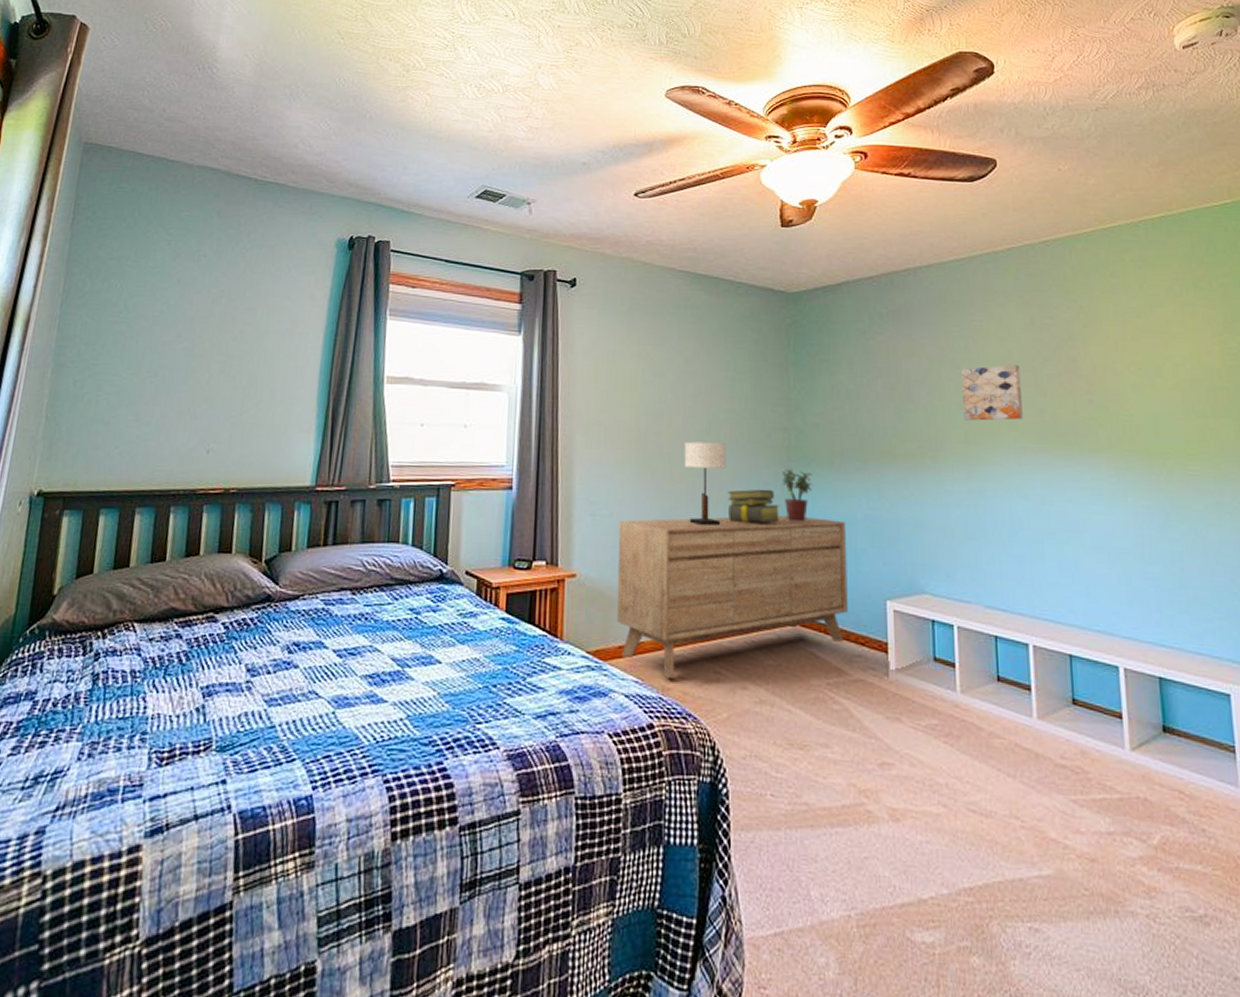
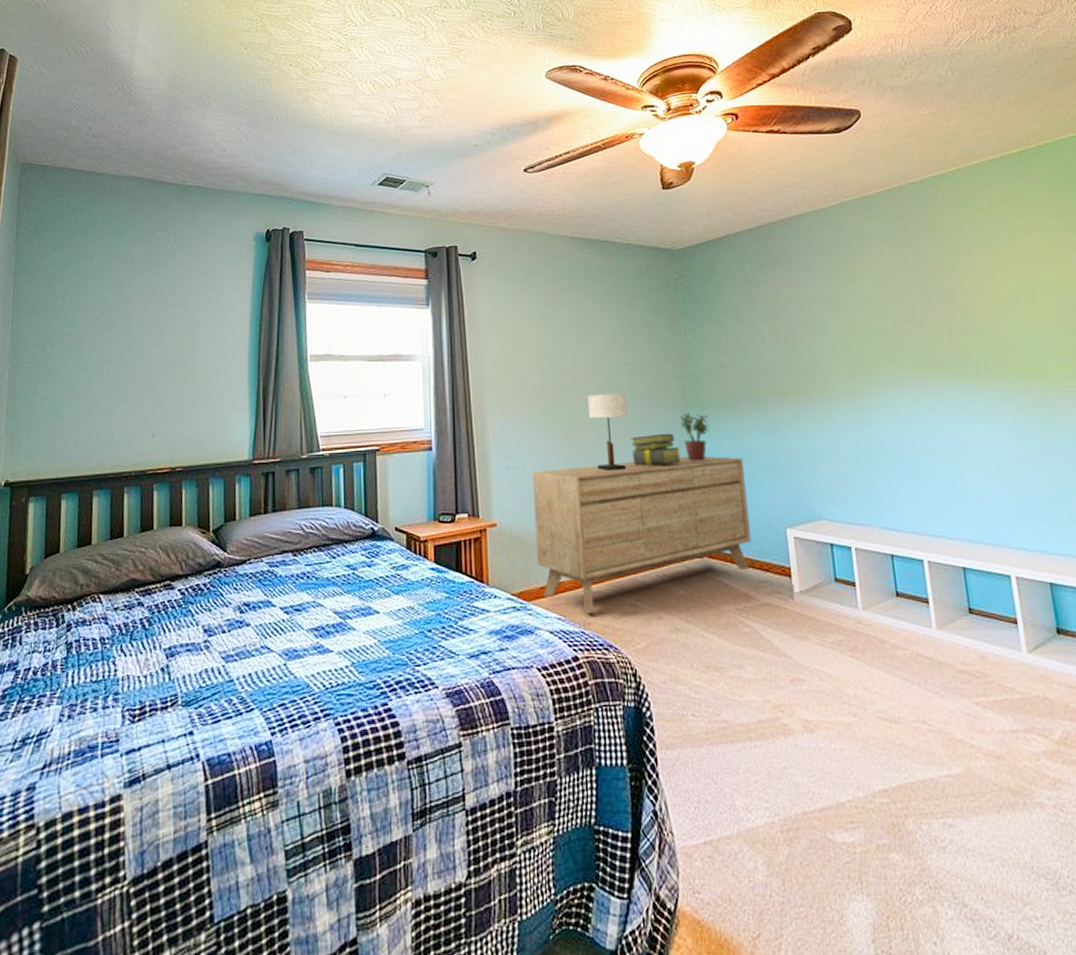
wall art: present [962,364,1023,421] -> none [841,300,903,356]

